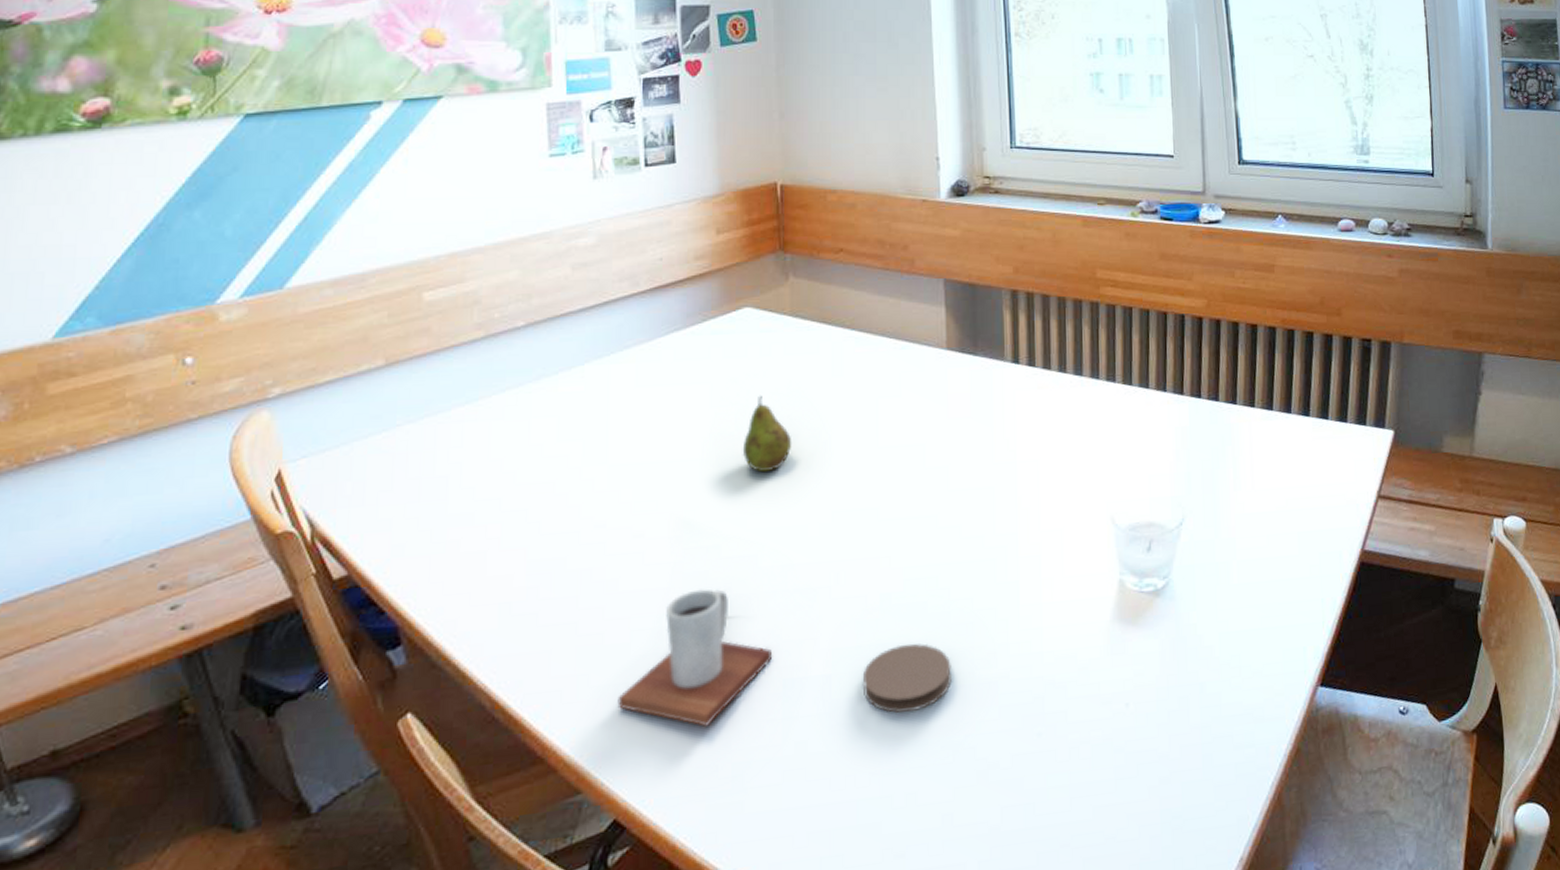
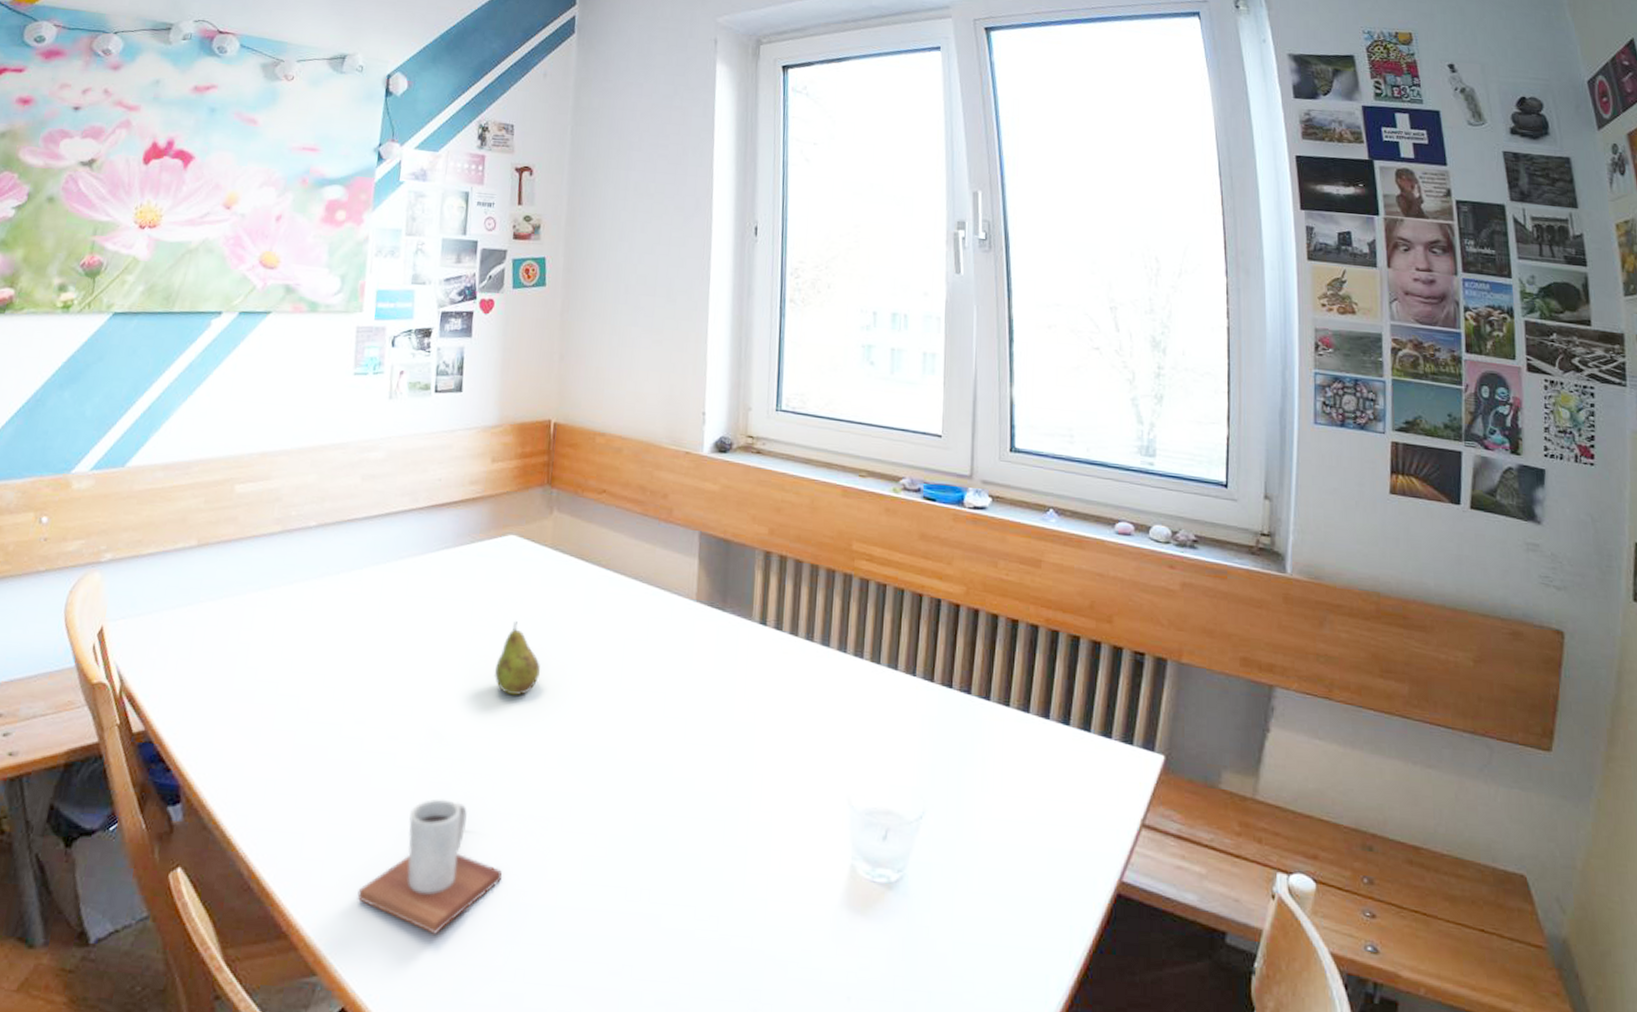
coaster: present [864,643,953,713] -> none [584,889,673,961]

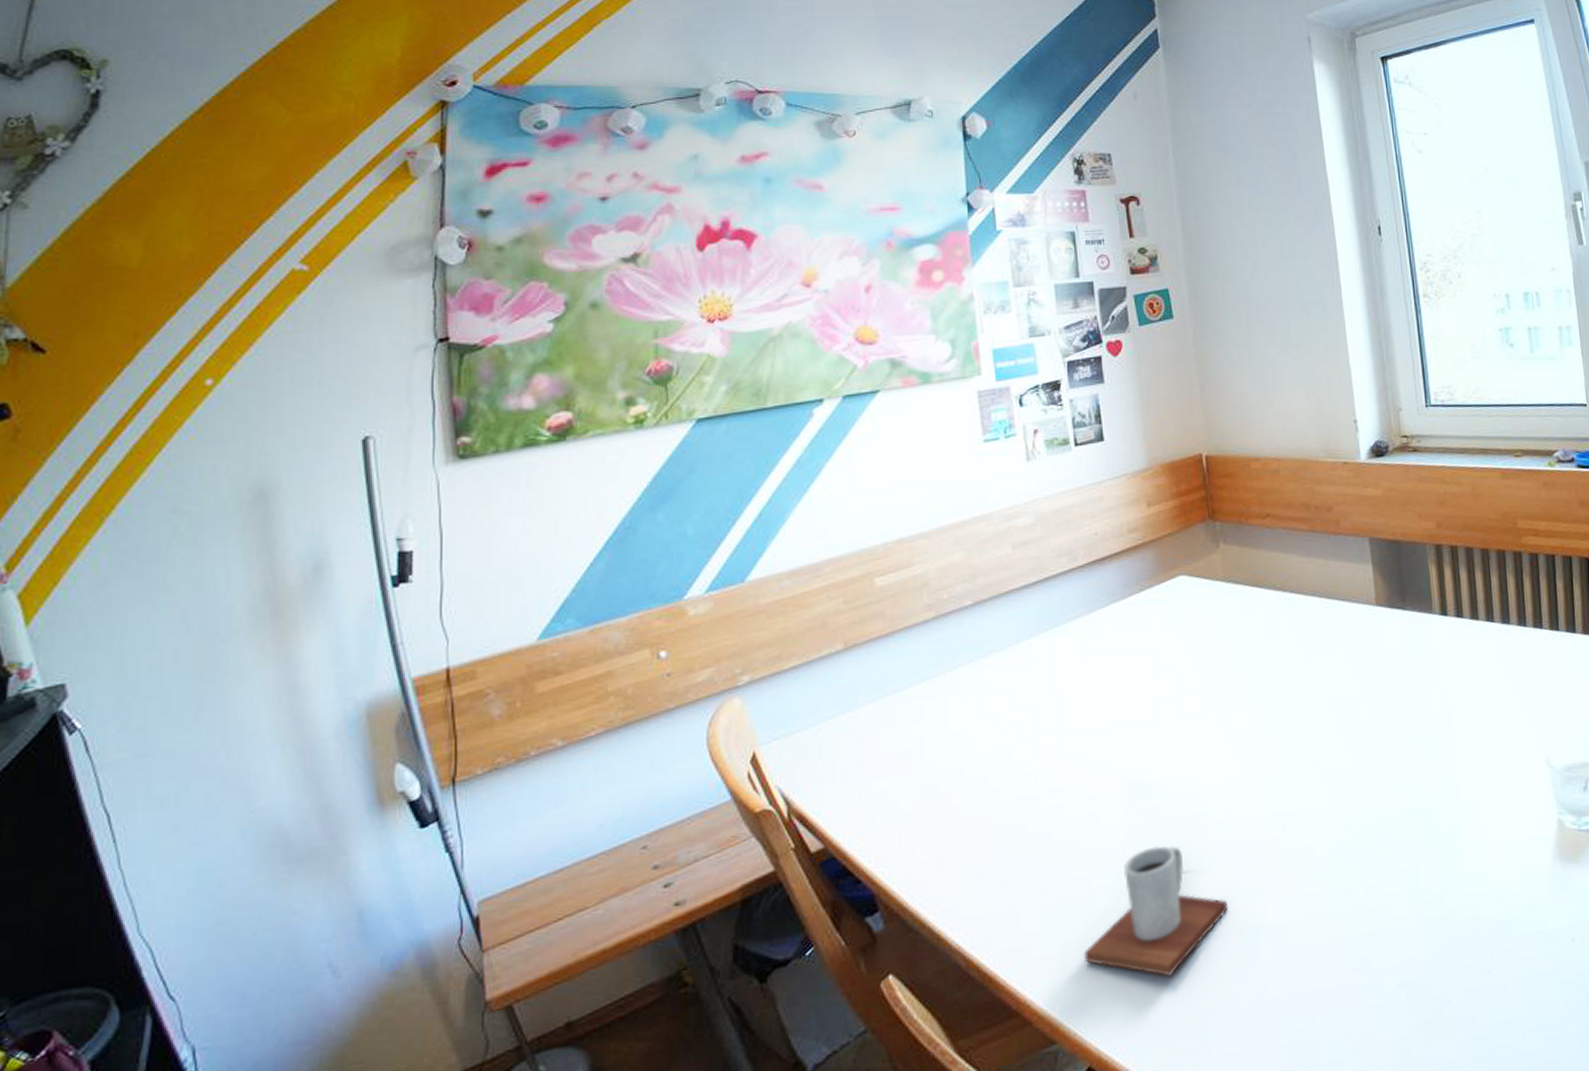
fruit: present [493,620,541,696] -> none [1186,659,1234,733]

